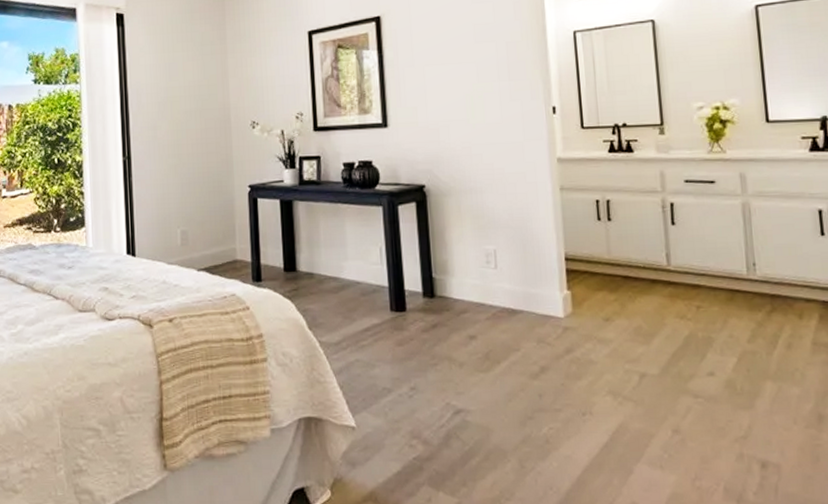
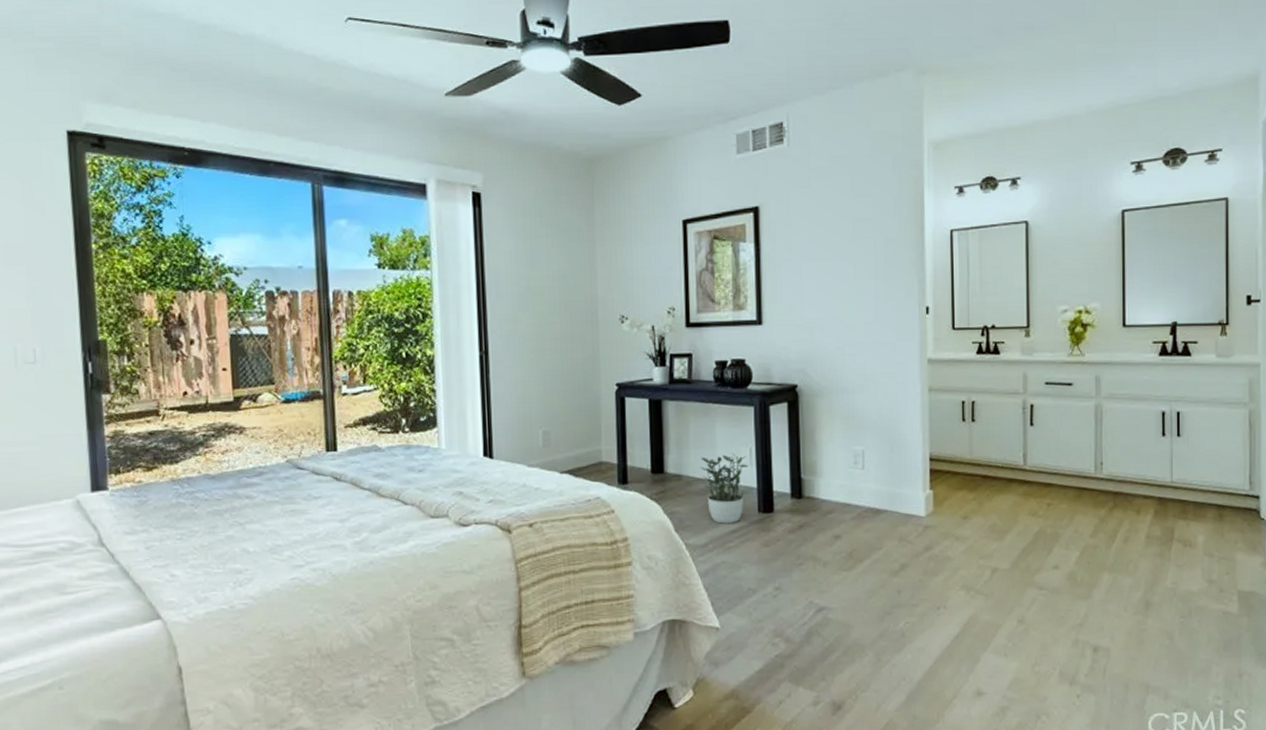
potted plant: none [331,252,379,322] -> present [700,453,748,524]

